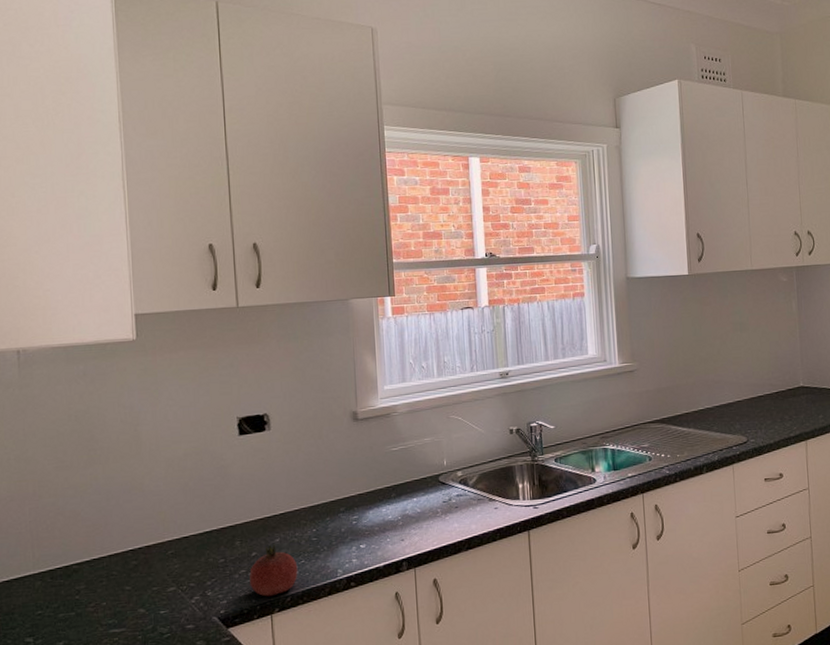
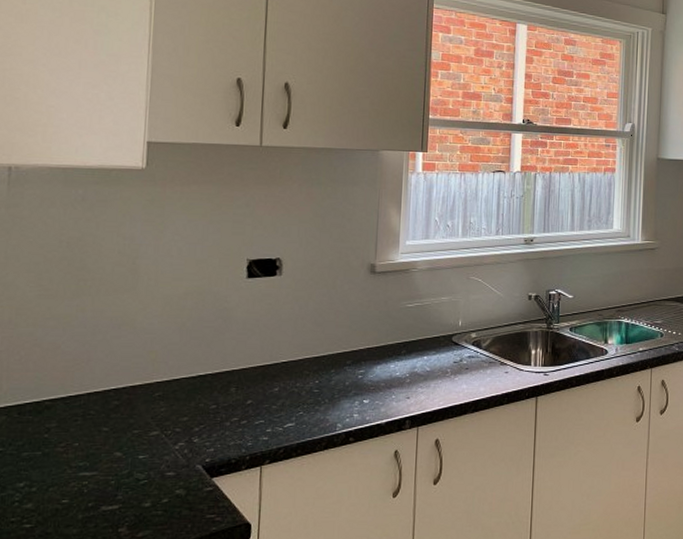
fruit: present [249,544,298,597] -> none [241,393,295,447]

